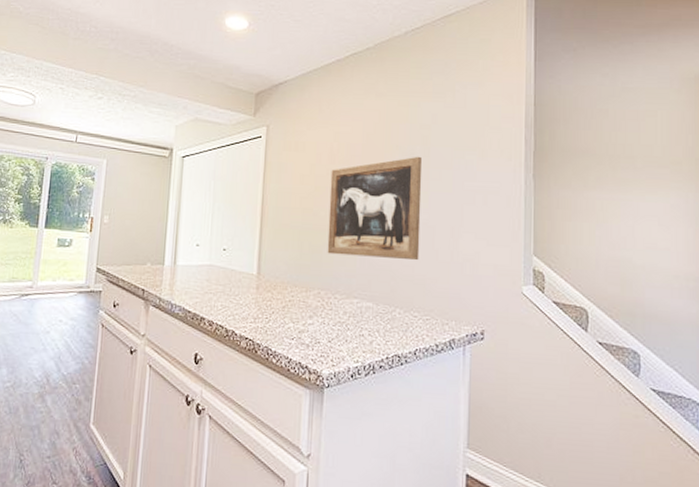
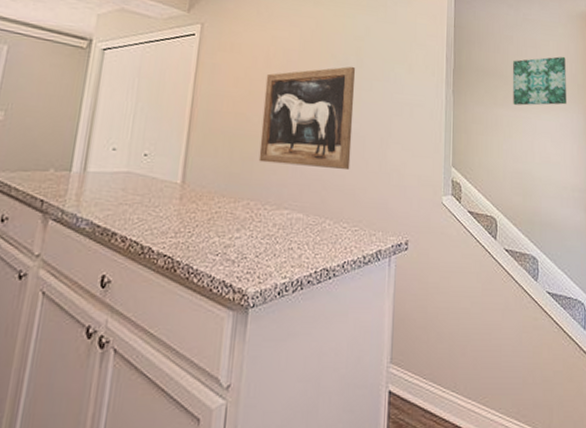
wall art: none [608,127,679,187] -> present [513,56,566,106]

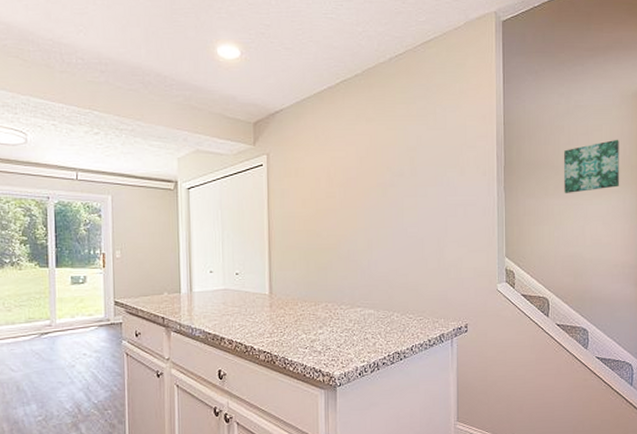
wall art: present [258,66,356,171] -> none [330,176,412,270]

